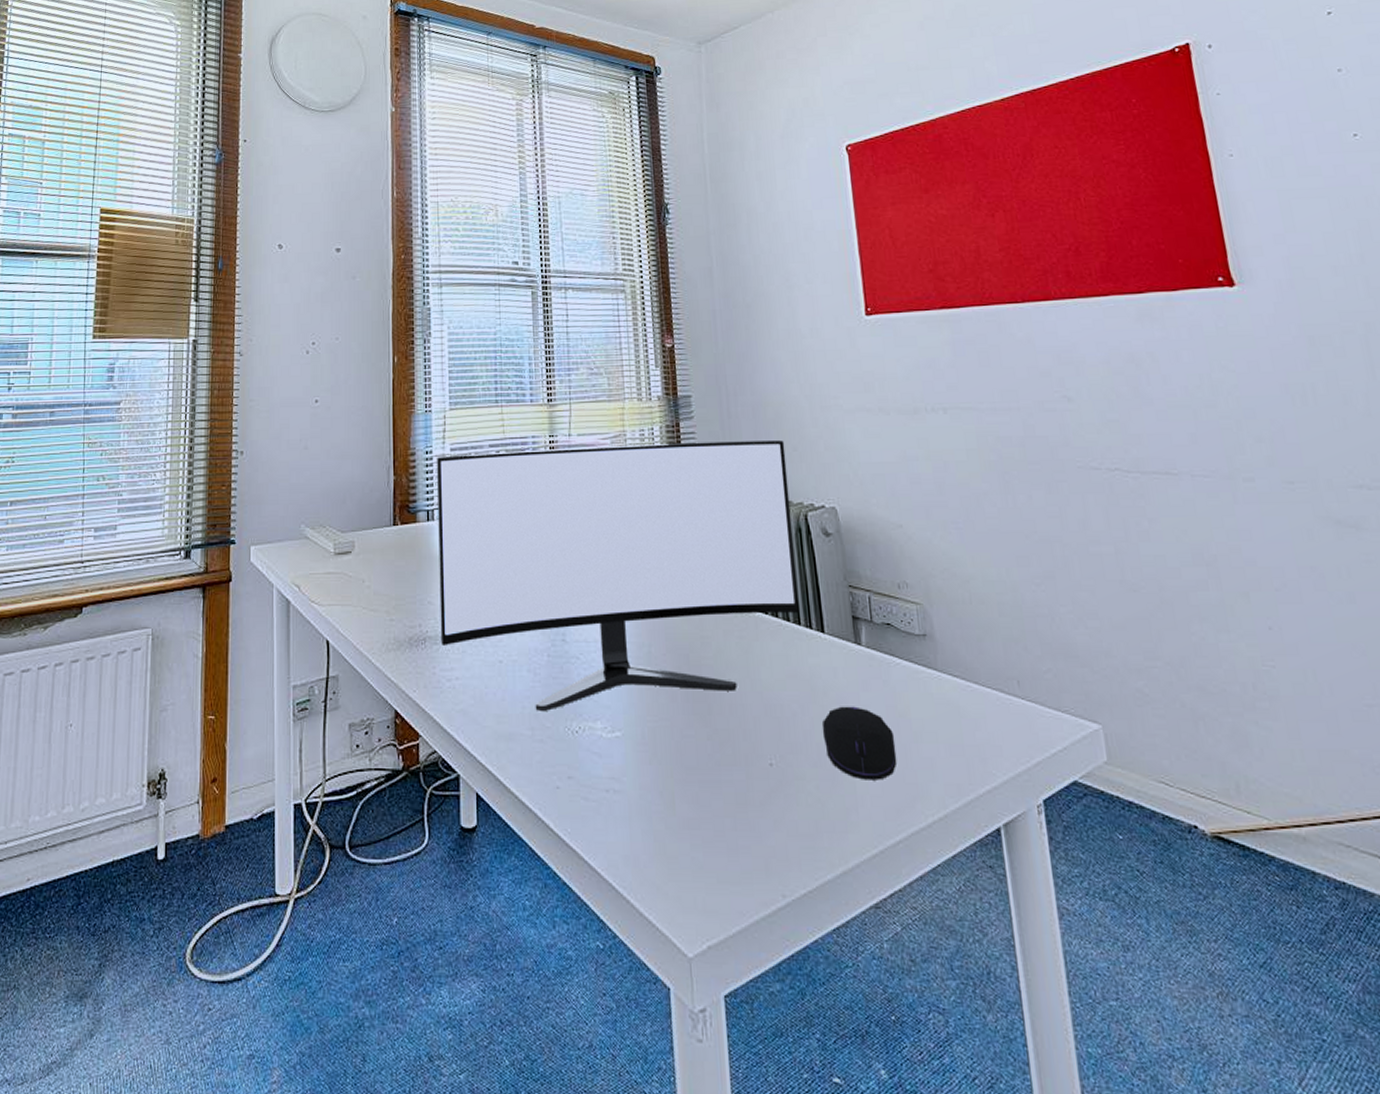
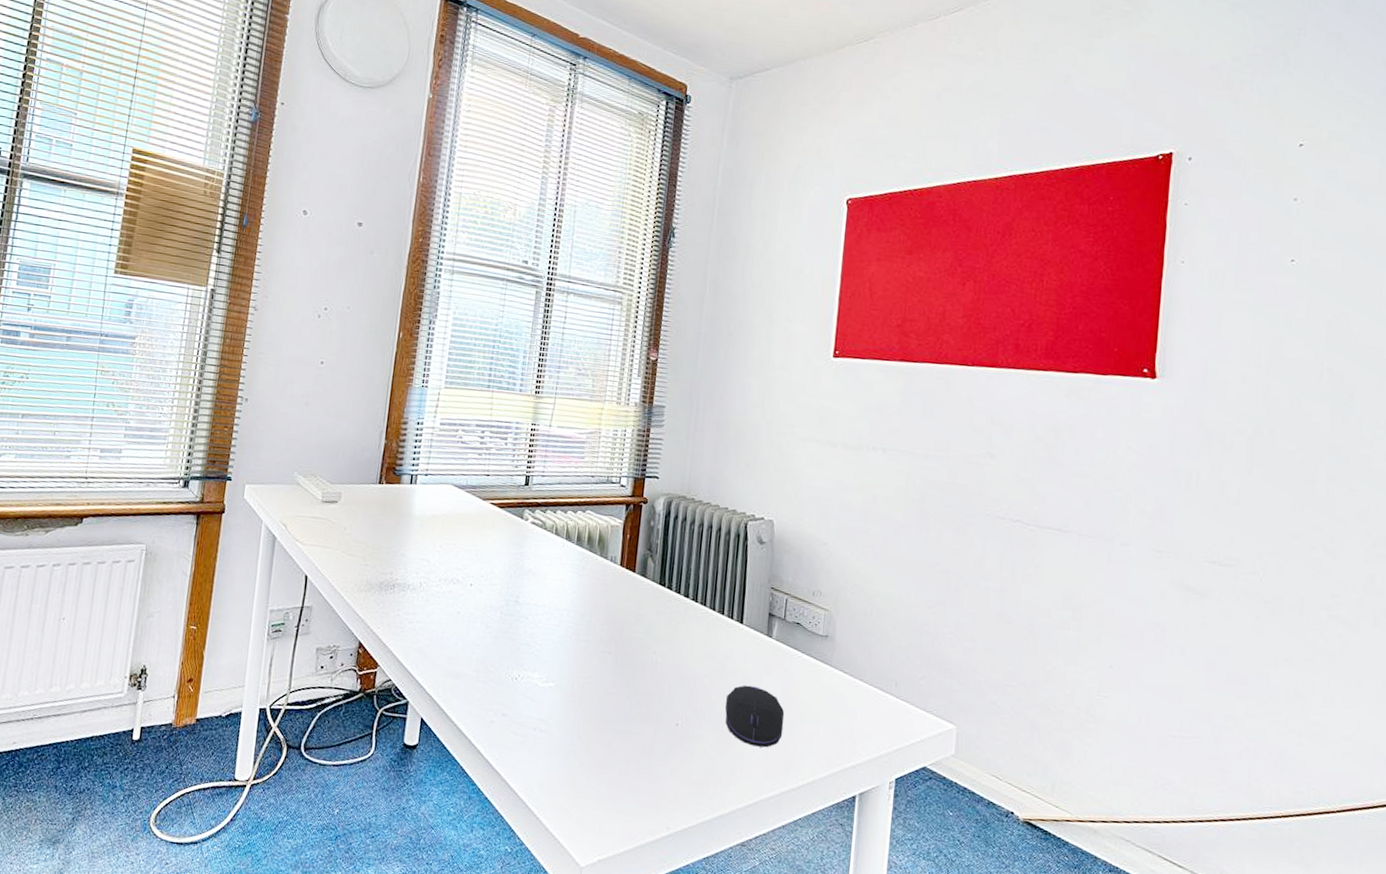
monitor: present [437,440,799,712] -> none [407,428,740,662]

